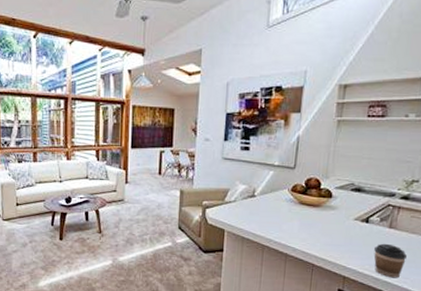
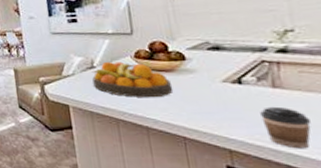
fruit bowl: none [250,191,316,229] -> present [92,61,173,98]

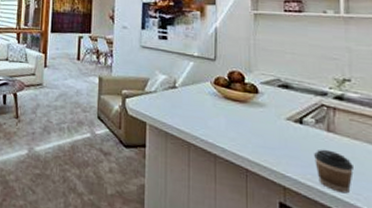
fruit bowl: present [92,61,173,98] -> none [172,83,244,127]

